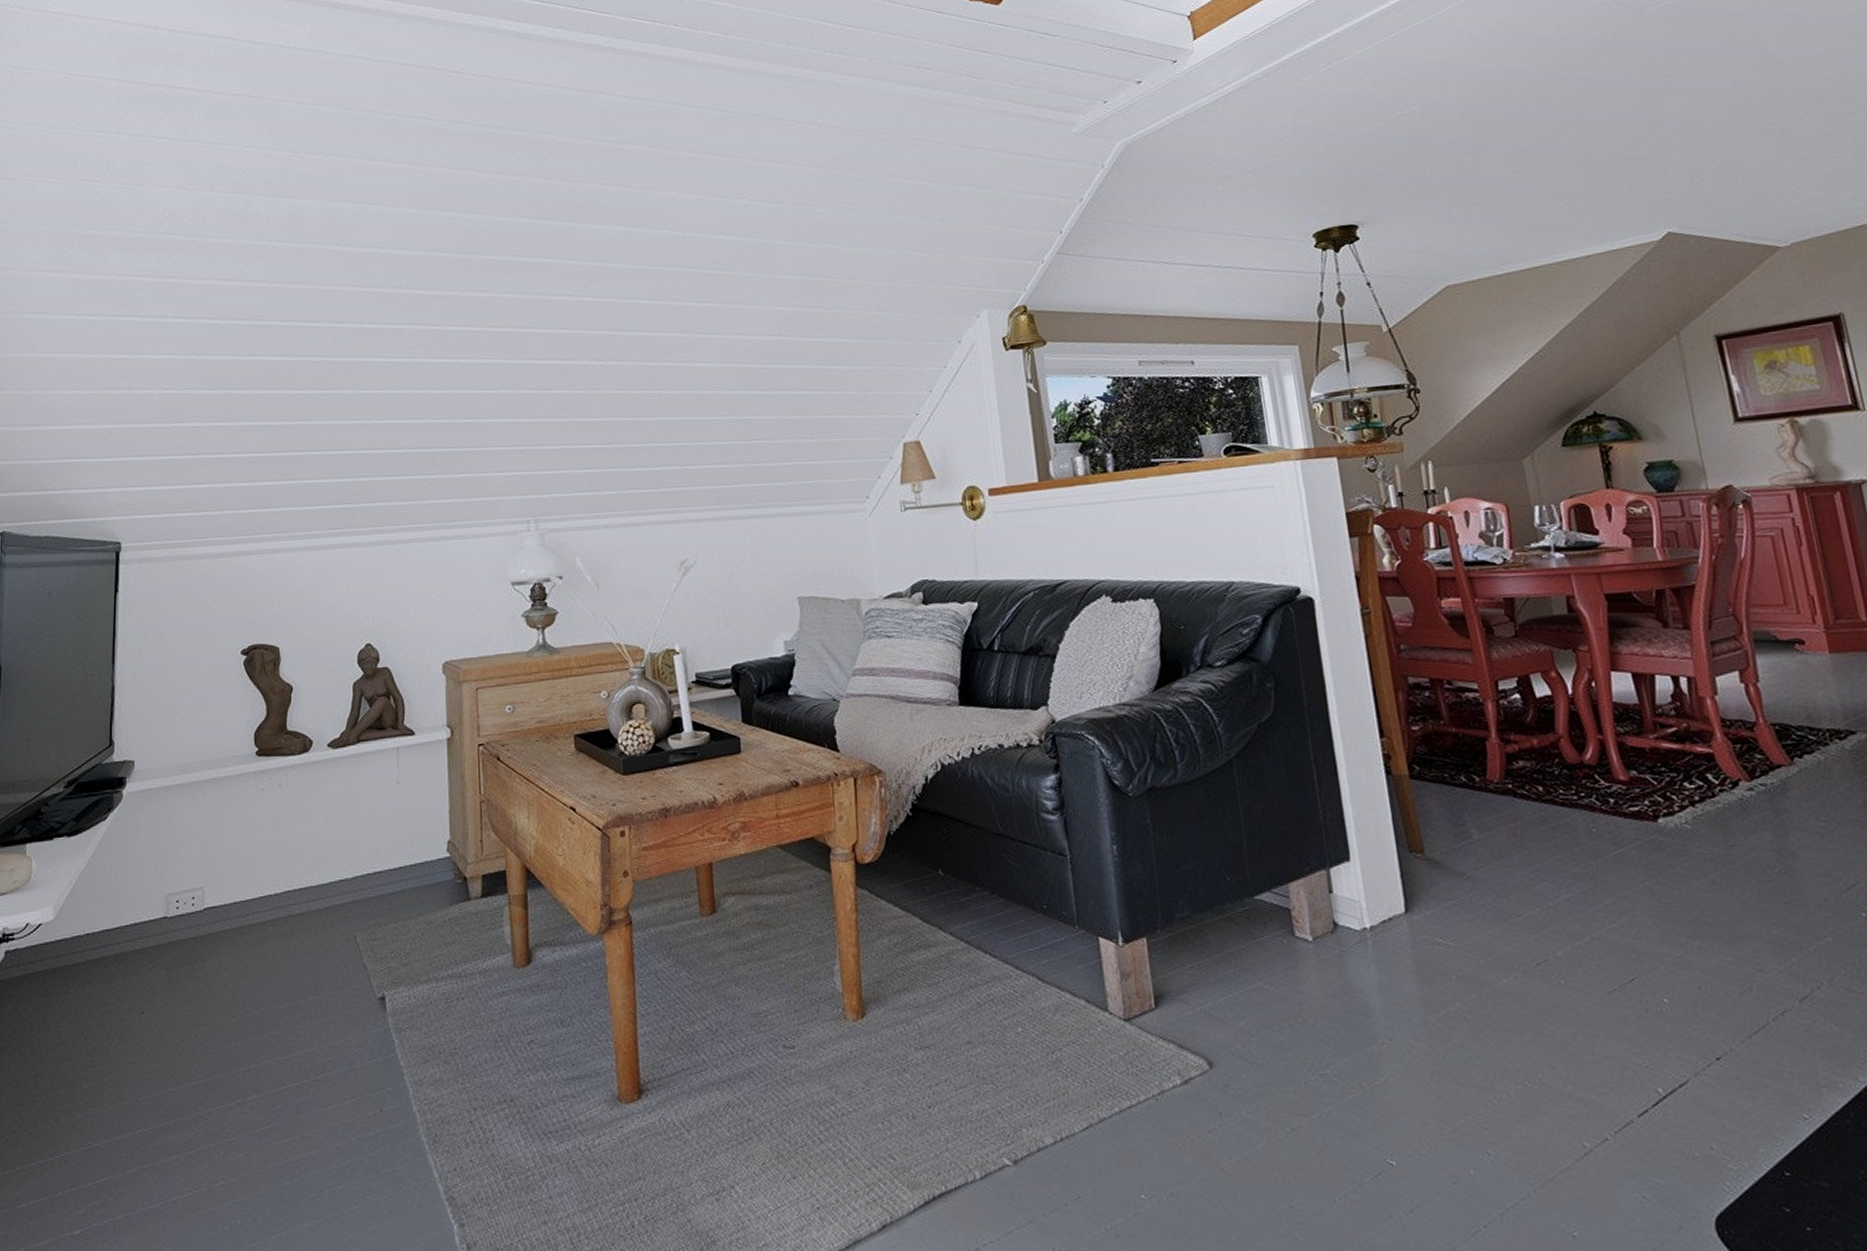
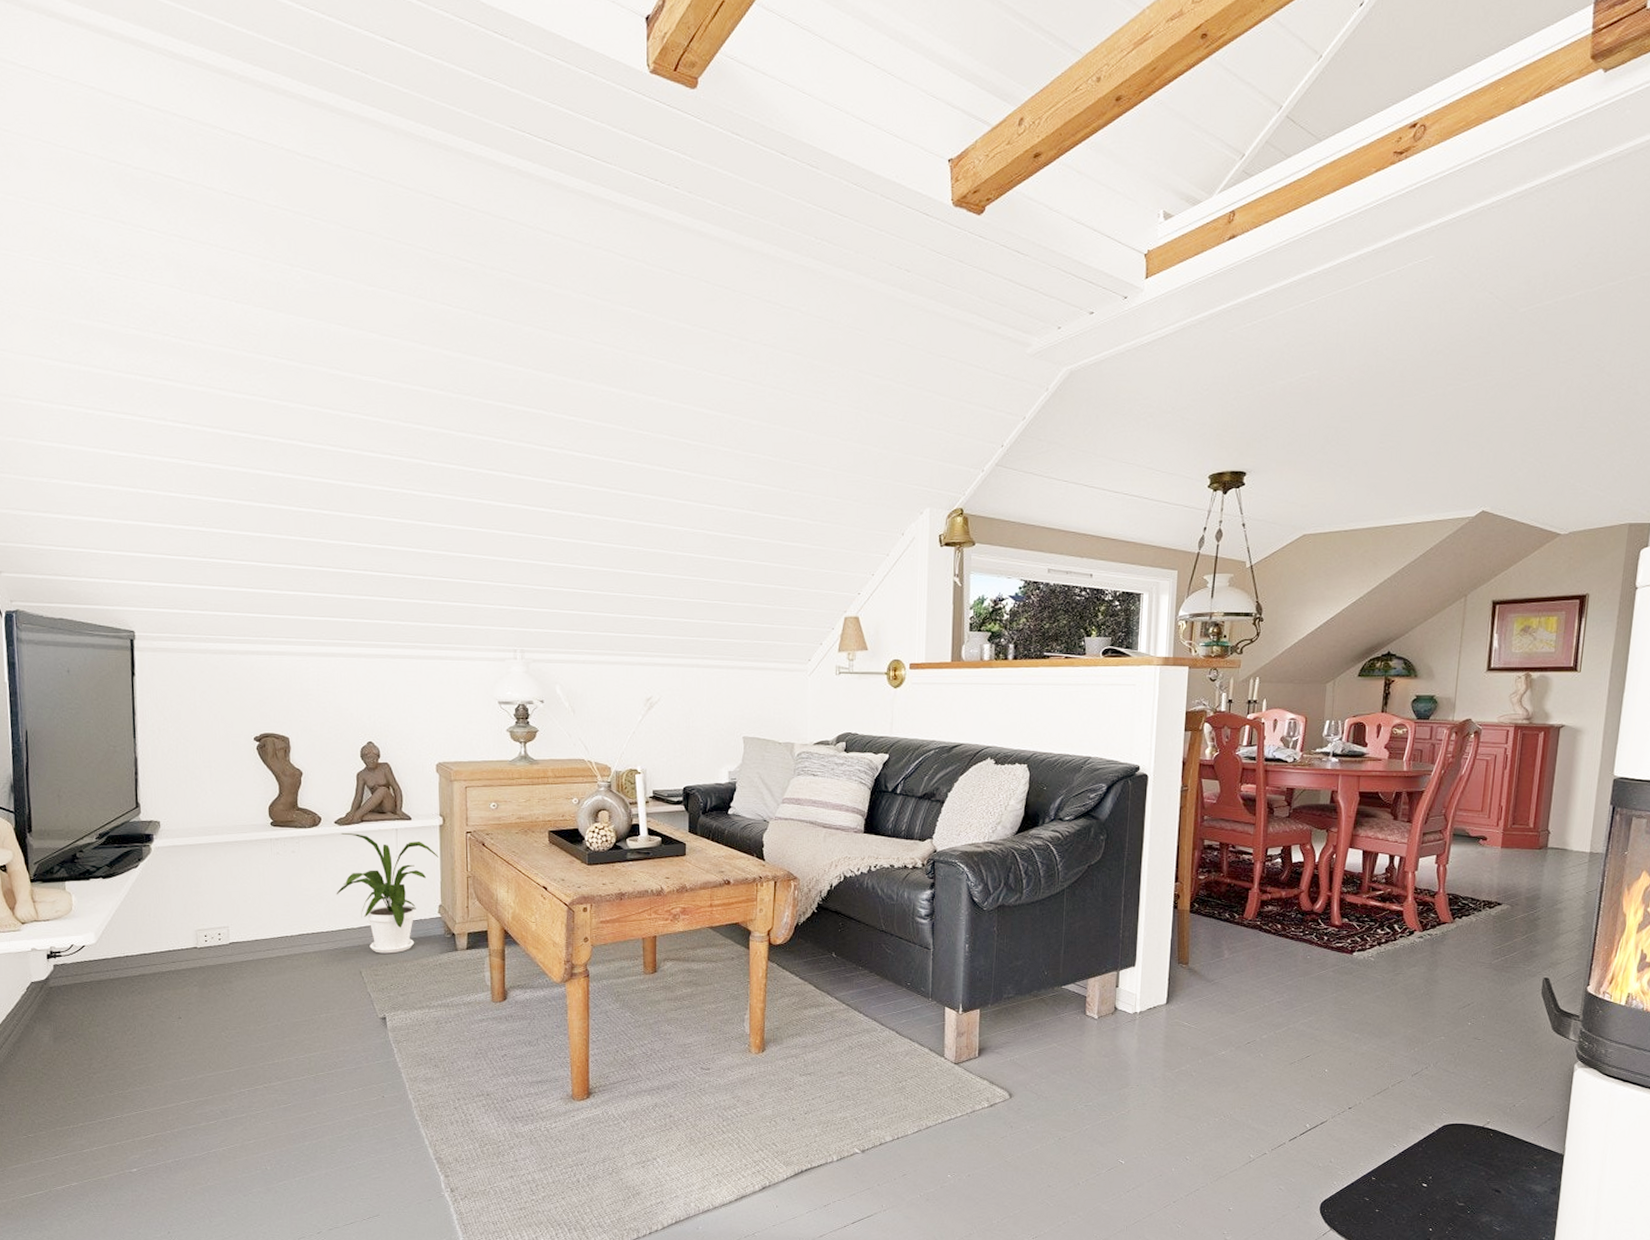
house plant: none [328,757,446,910] -> present [336,833,438,954]

